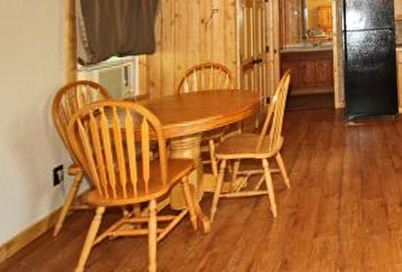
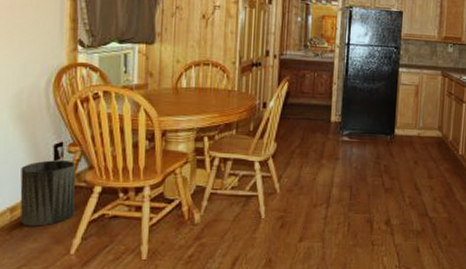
trash can: none [17,183,77,262] -> present [20,160,76,227]

